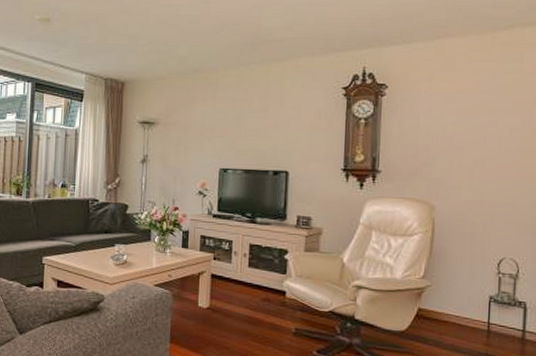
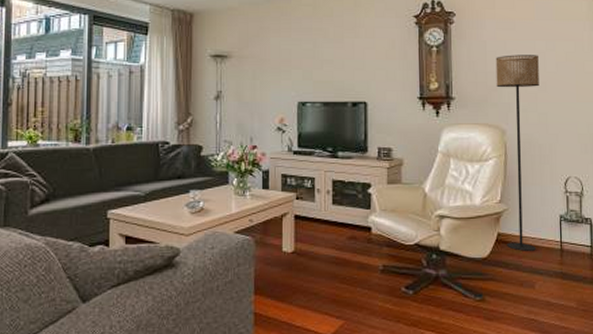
floor lamp: none [427,129,478,329] -> present [495,55,539,251]

